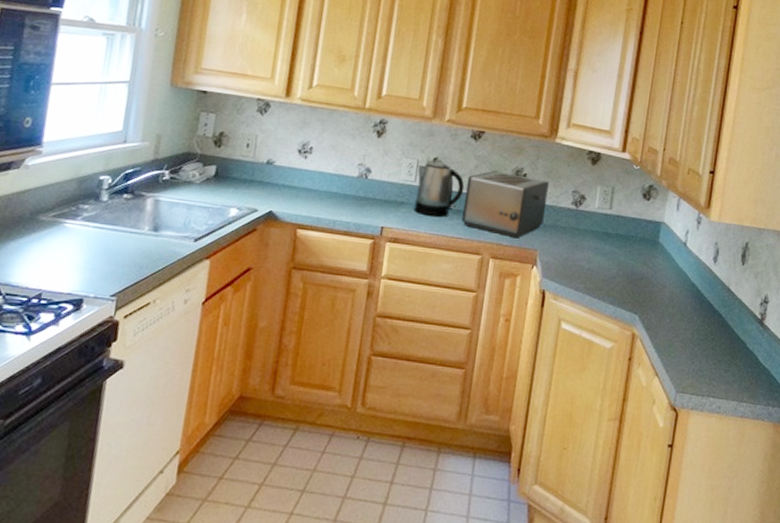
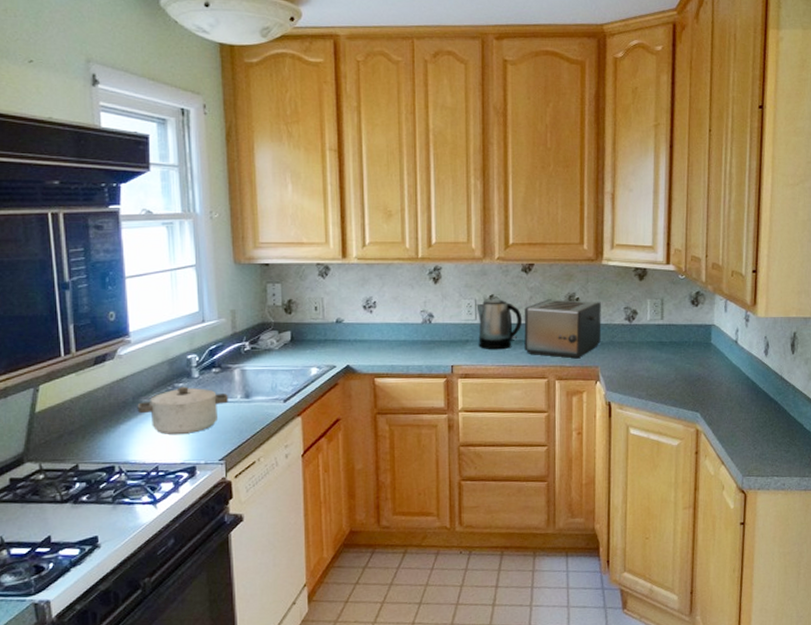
cooking pot: none [32,208,136,262] -> present [137,386,229,434]

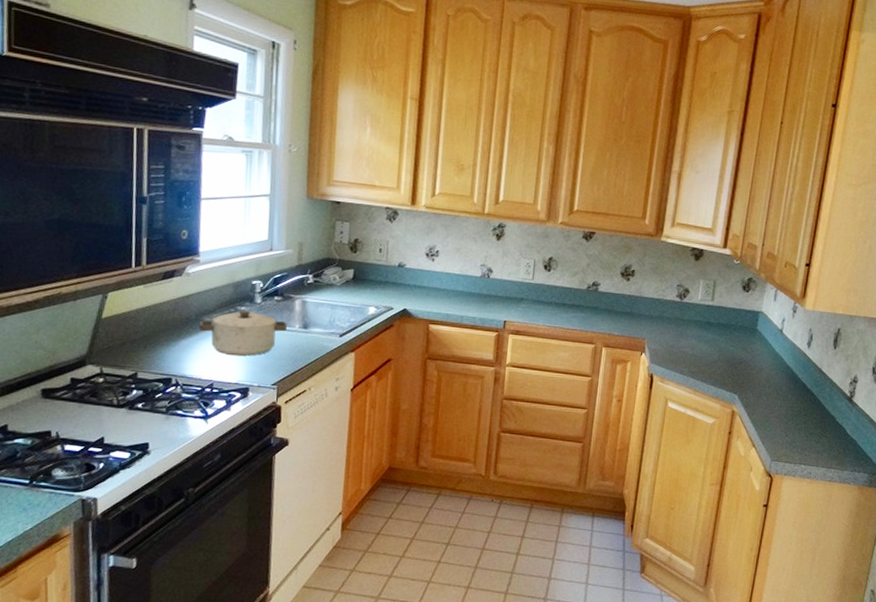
kettle: present [476,299,523,349] -> none [532,261,578,311]
toaster: present [524,299,601,359] -> none [576,268,655,329]

